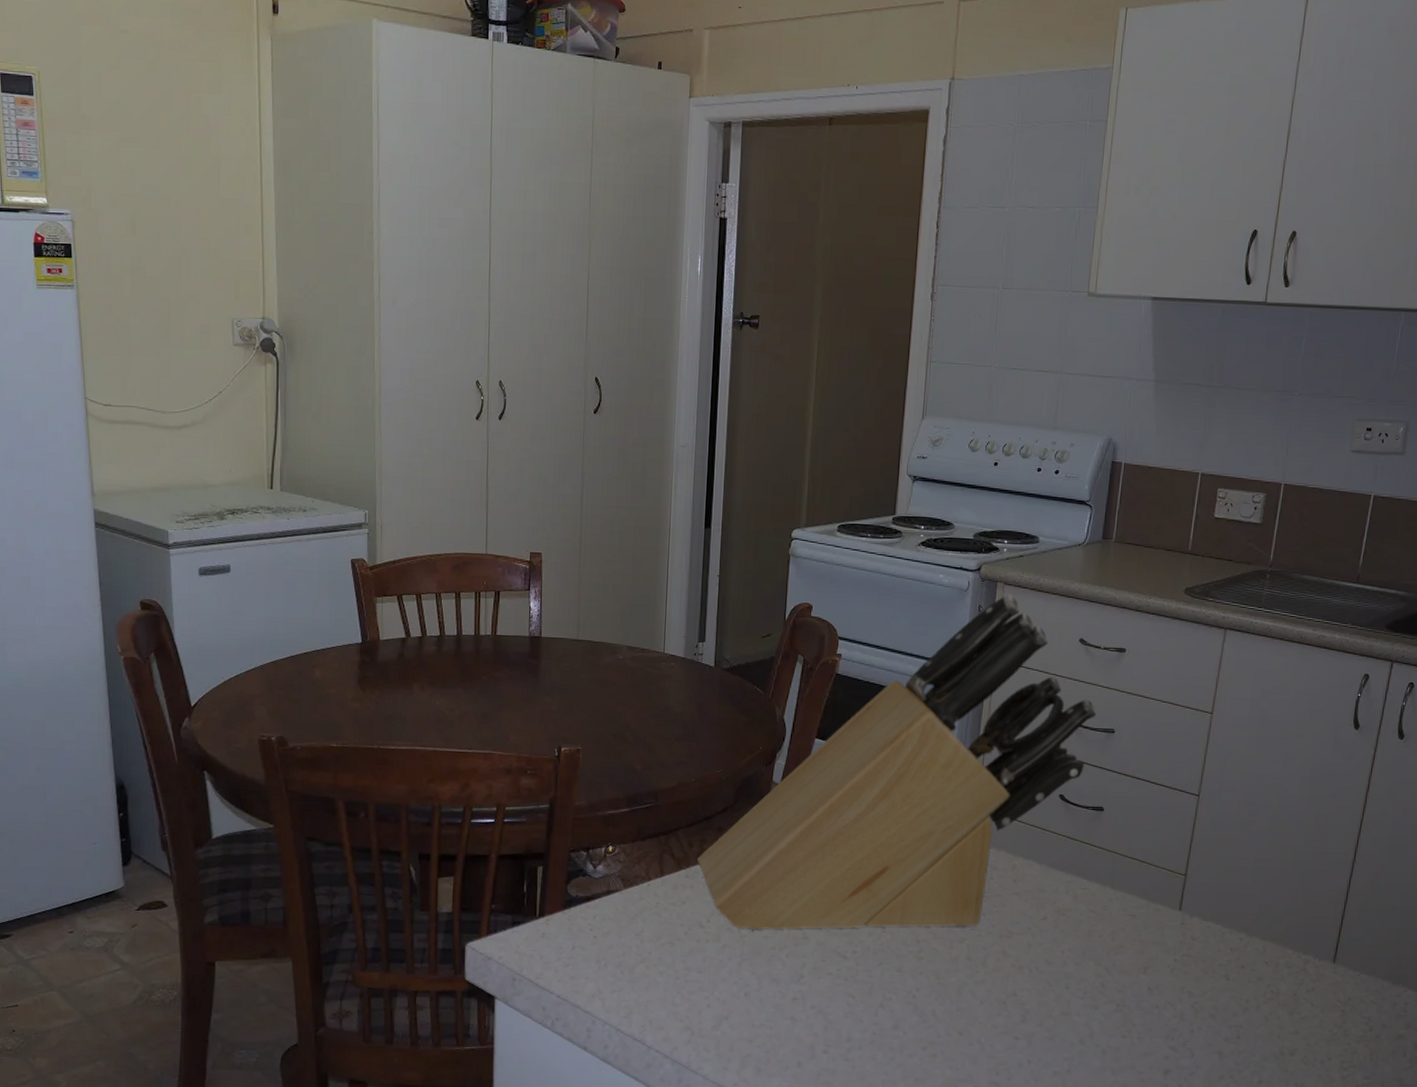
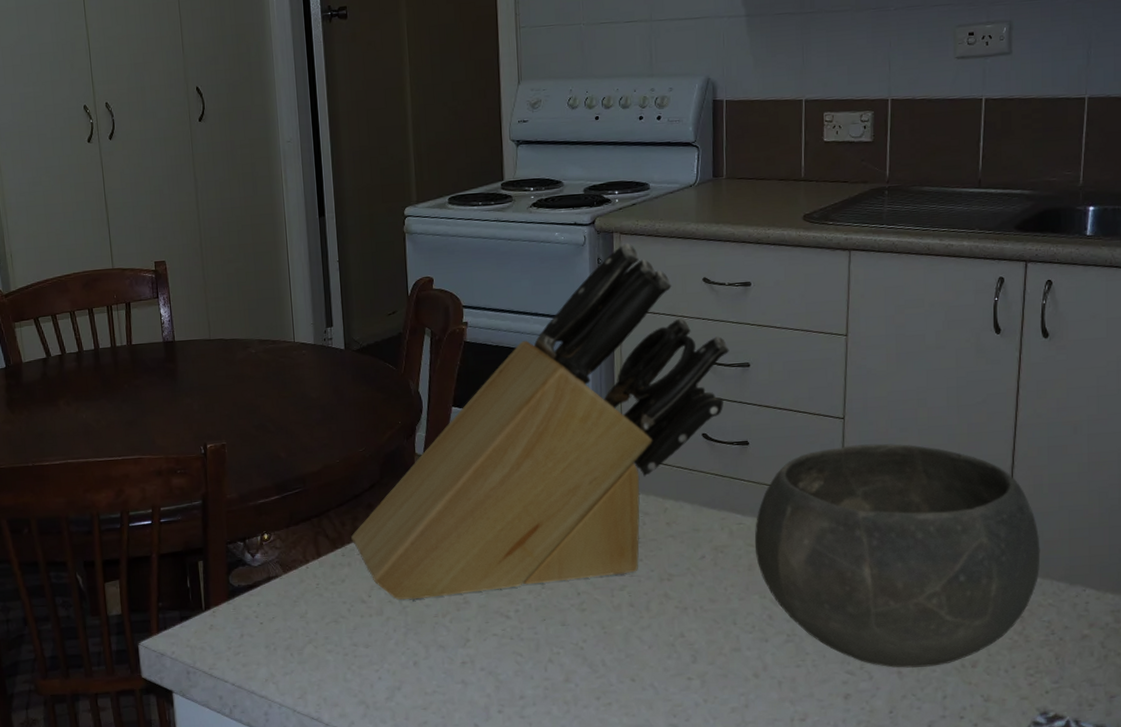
bowl: none [1096,823,1370,1051] -> present [754,443,1041,669]

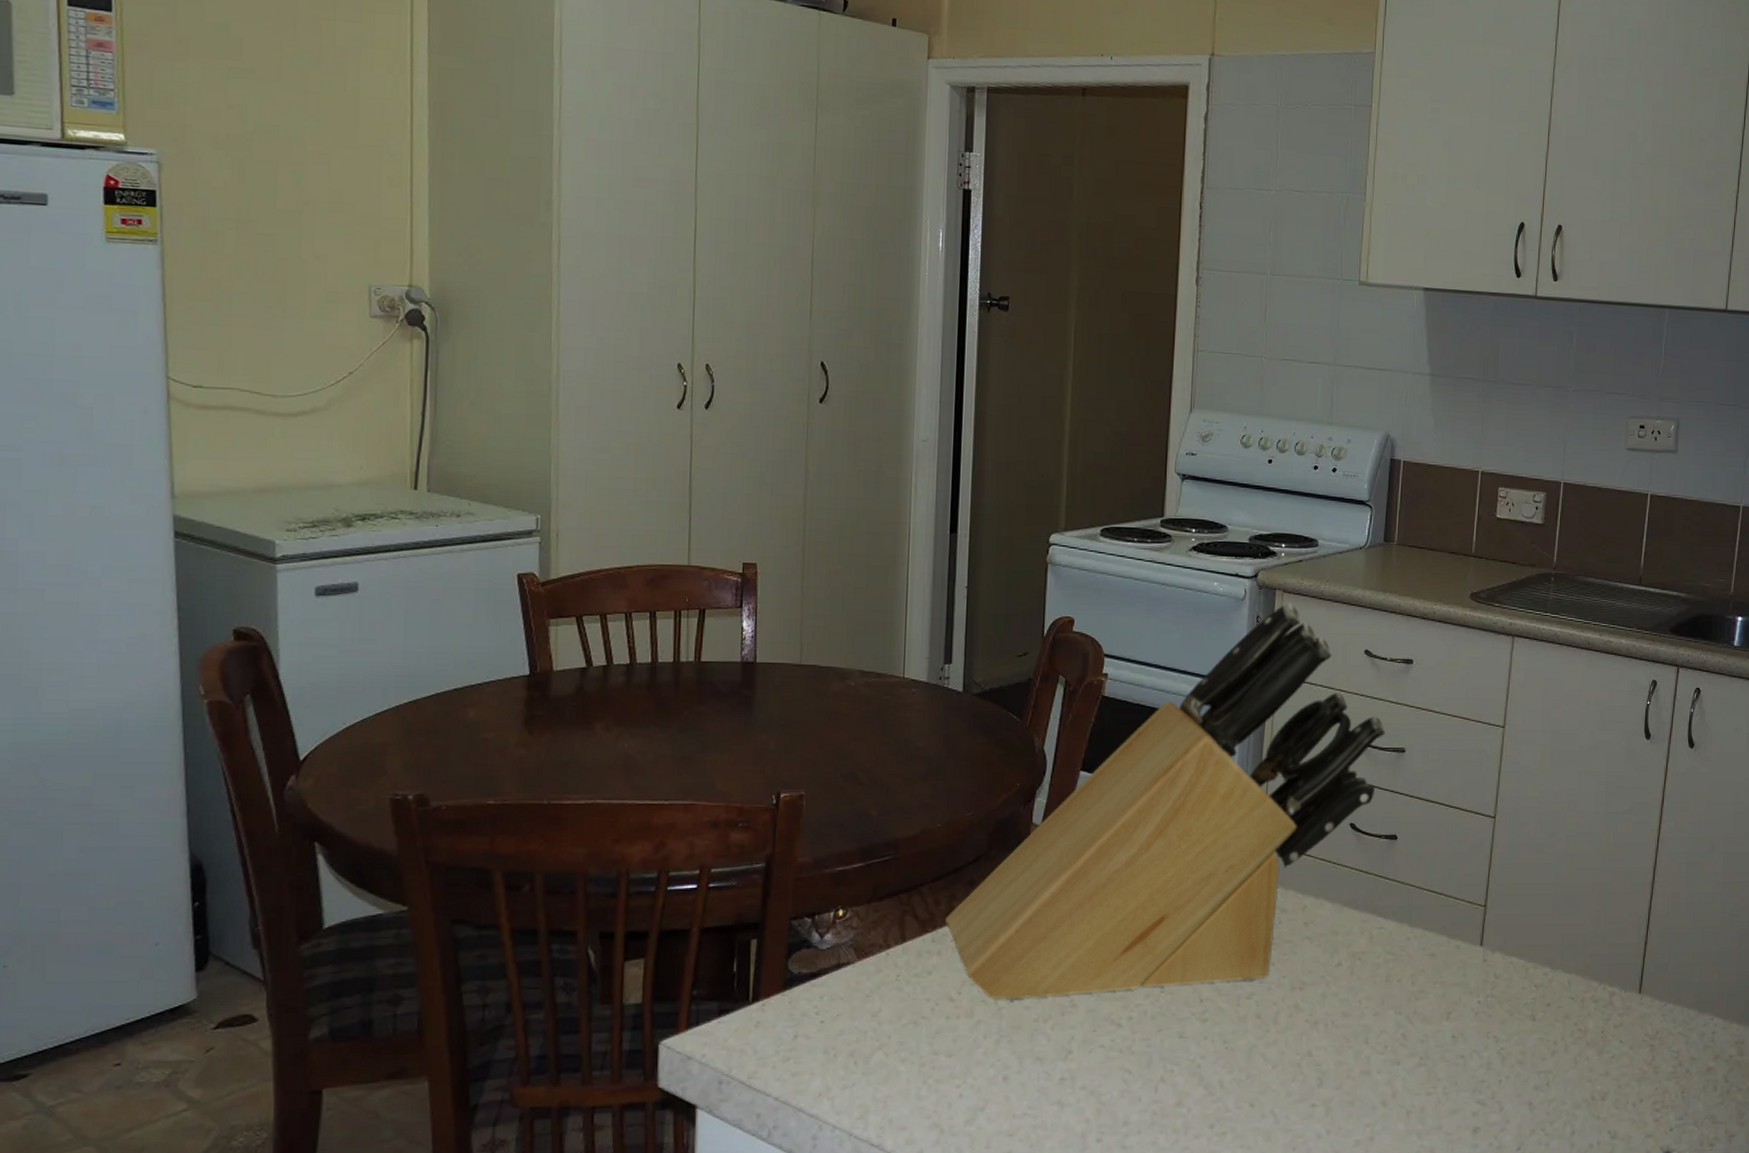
bowl: present [754,443,1041,669] -> none [1394,848,1674,1100]

